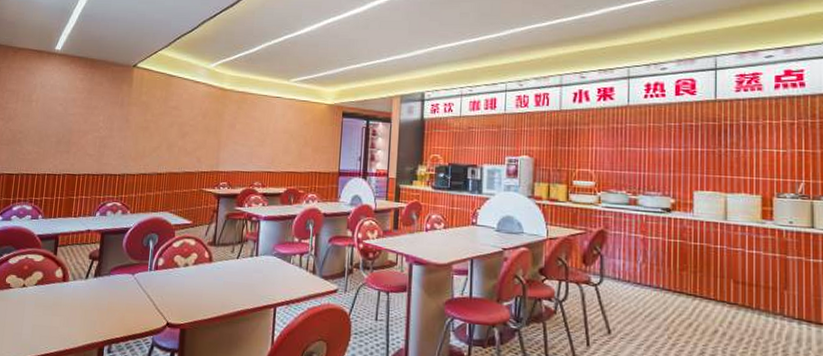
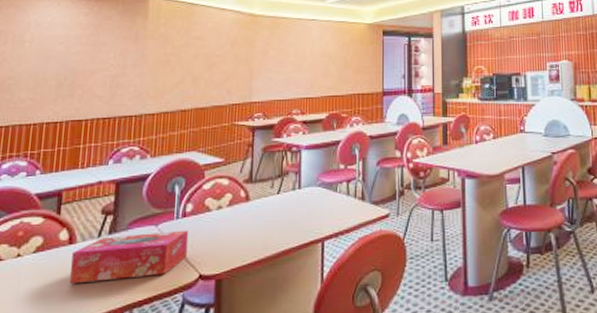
tissue box: none [63,279,160,318] -> present [70,230,189,284]

